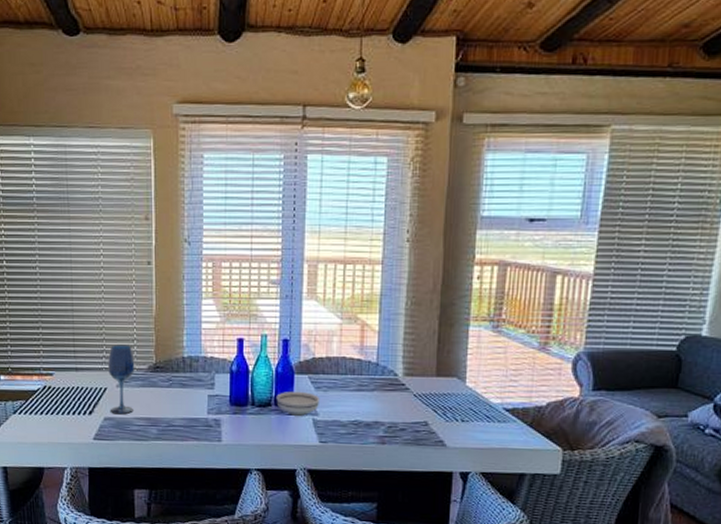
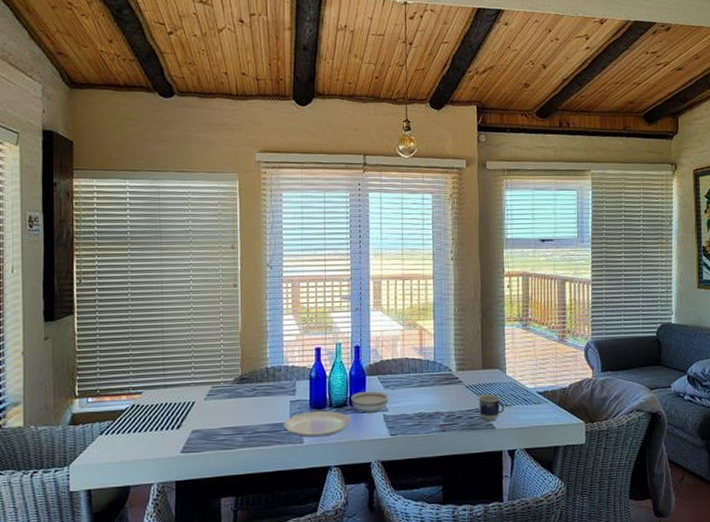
wineglass: present [107,344,135,415] -> none [195,360,222,426]
plate: none [201,408,274,437] -> present [284,410,350,438]
cup: none [428,406,460,438] -> present [478,394,504,422]

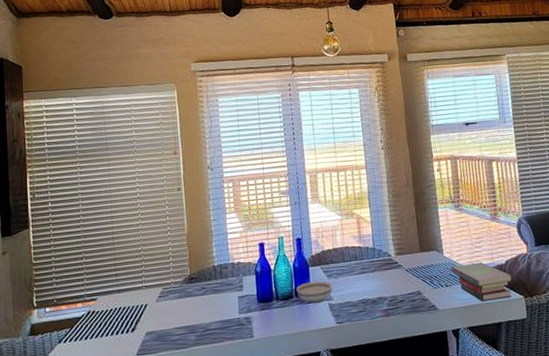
plate: present [284,410,350,438] -> none [233,303,297,332]
cup: present [478,394,504,422] -> none [419,276,445,303]
books: none [513,383,574,424] -> present [451,262,512,302]

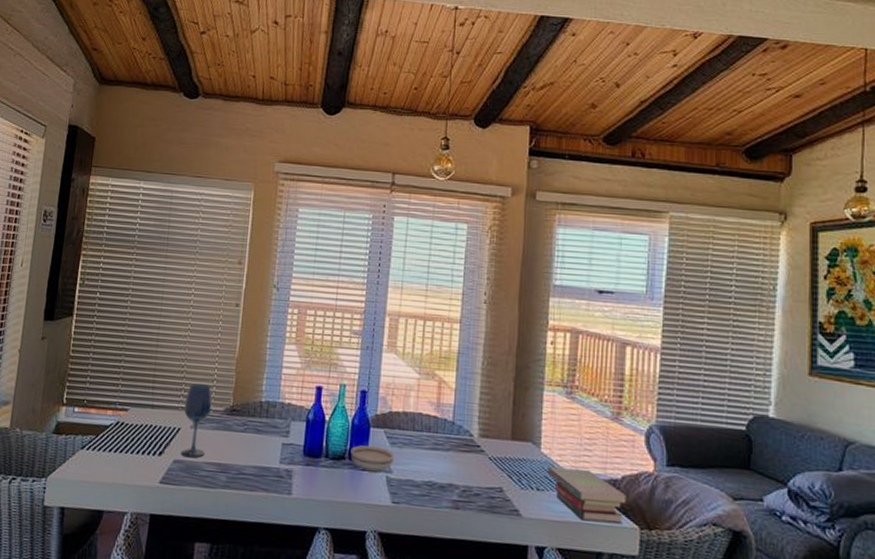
wineglass: none [147,262,173,328] -> present [181,384,213,458]

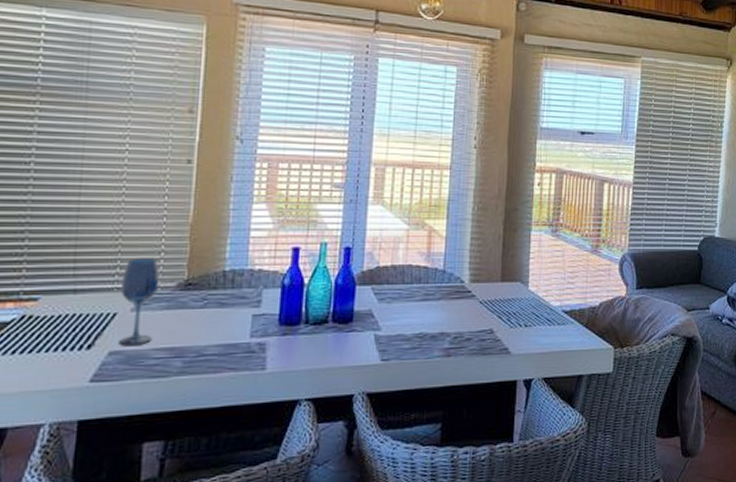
bowl: present [350,445,395,473] -> none [334,304,384,332]
books: present [548,467,626,524] -> none [535,301,603,349]

